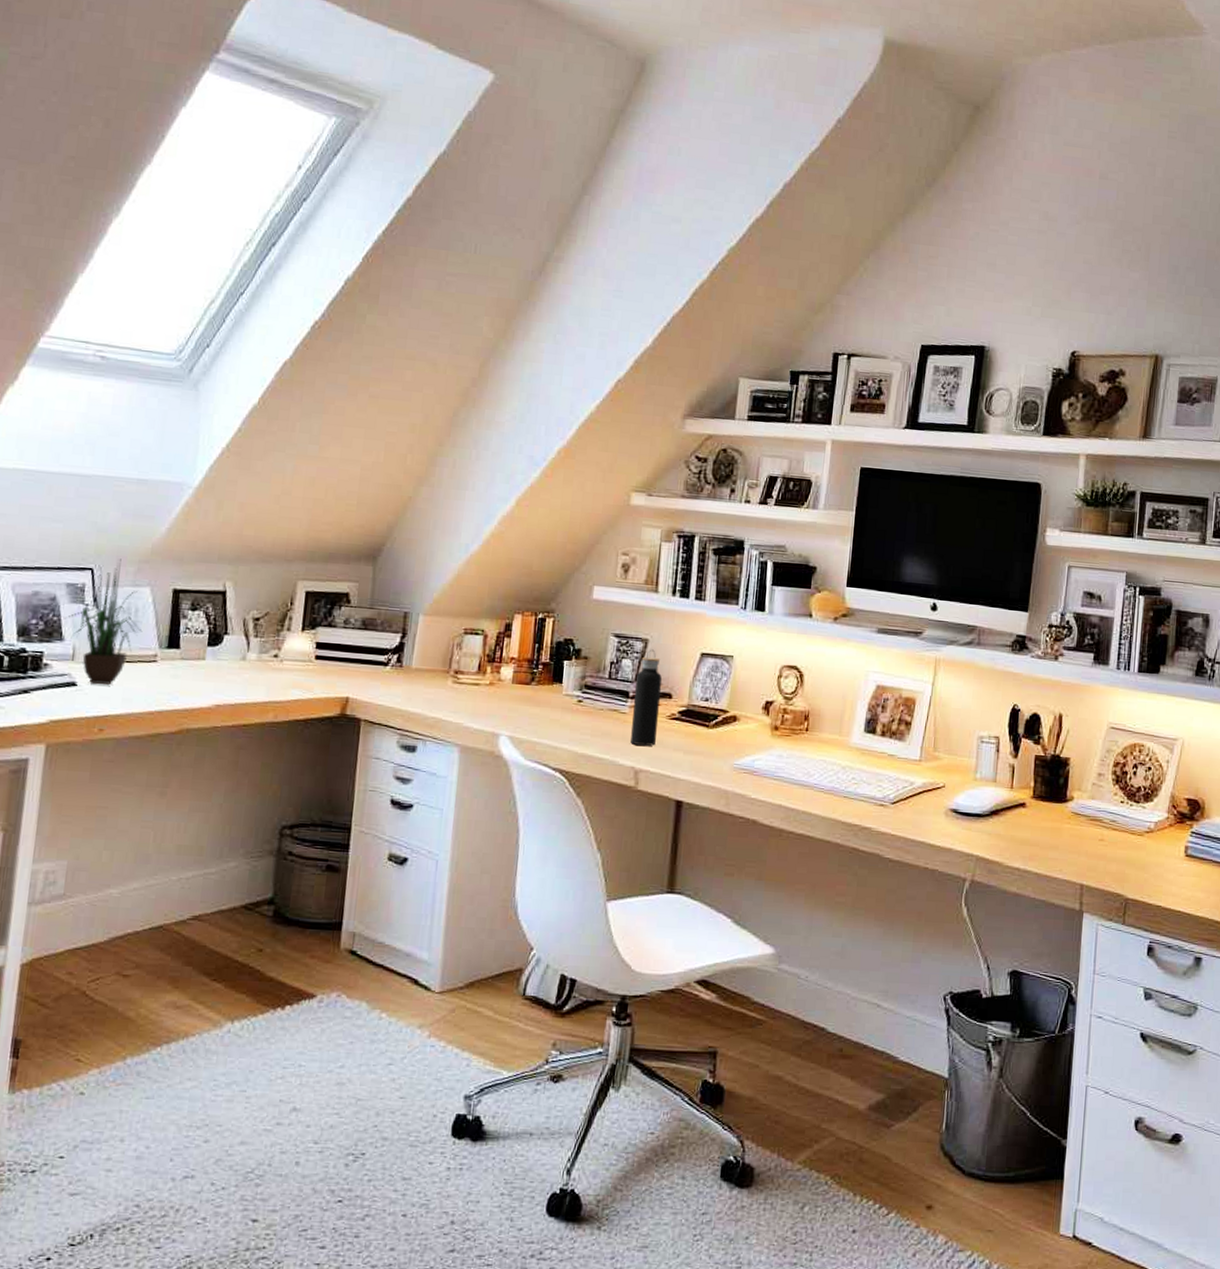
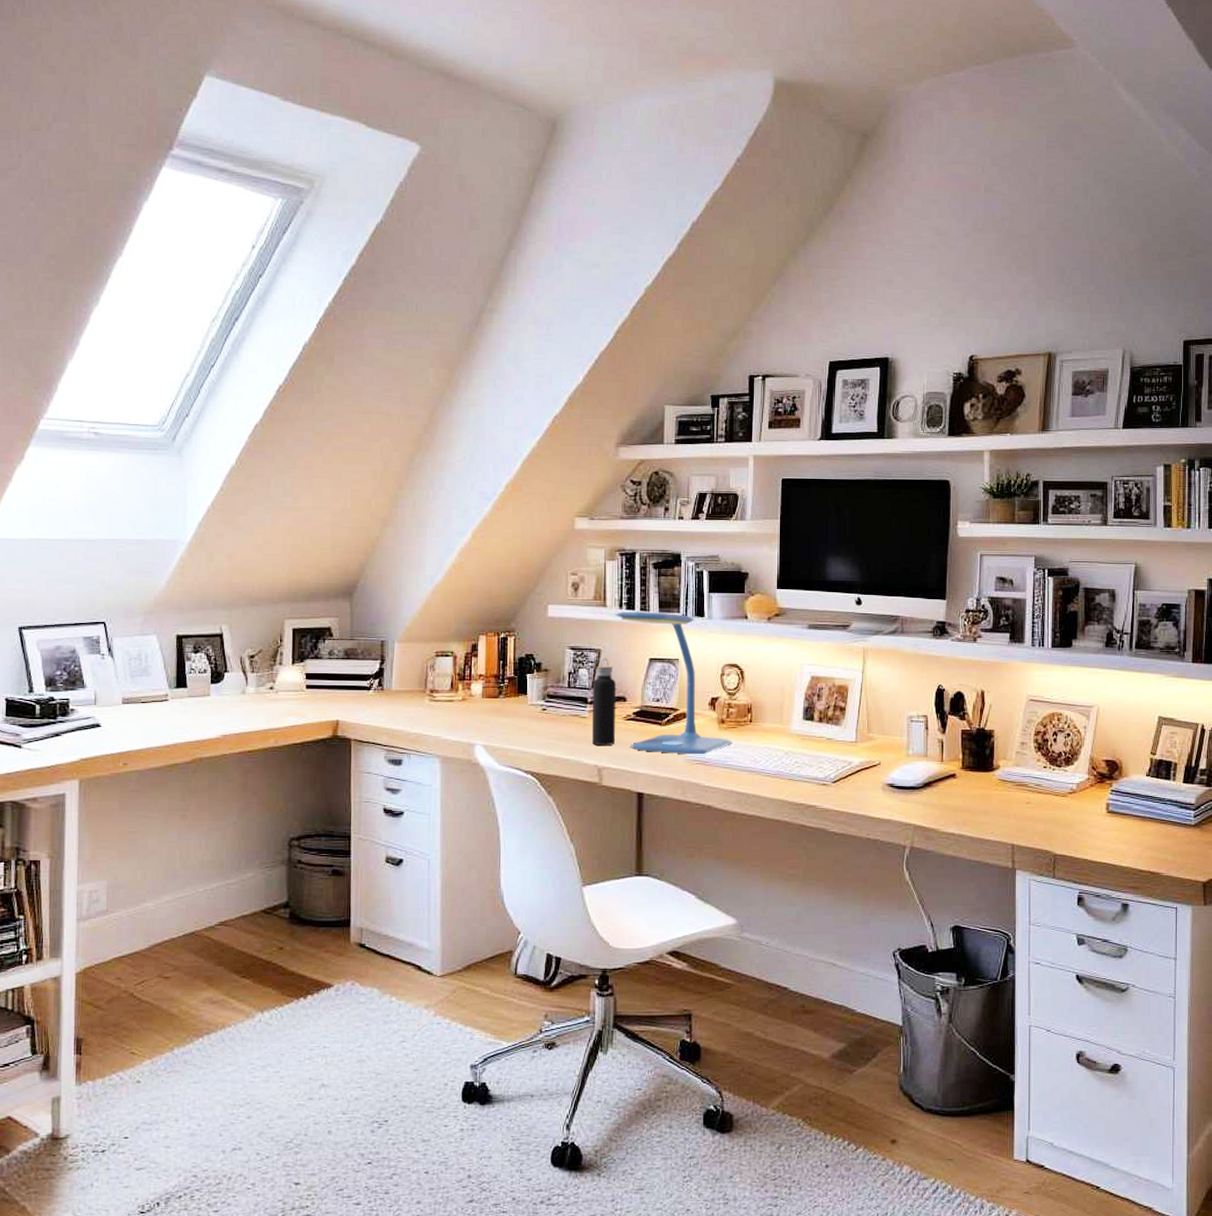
potted plant: present [64,559,143,685] -> none [84,612,153,725]
desk lamp: none [666,599,785,764] -> present [614,611,732,755]

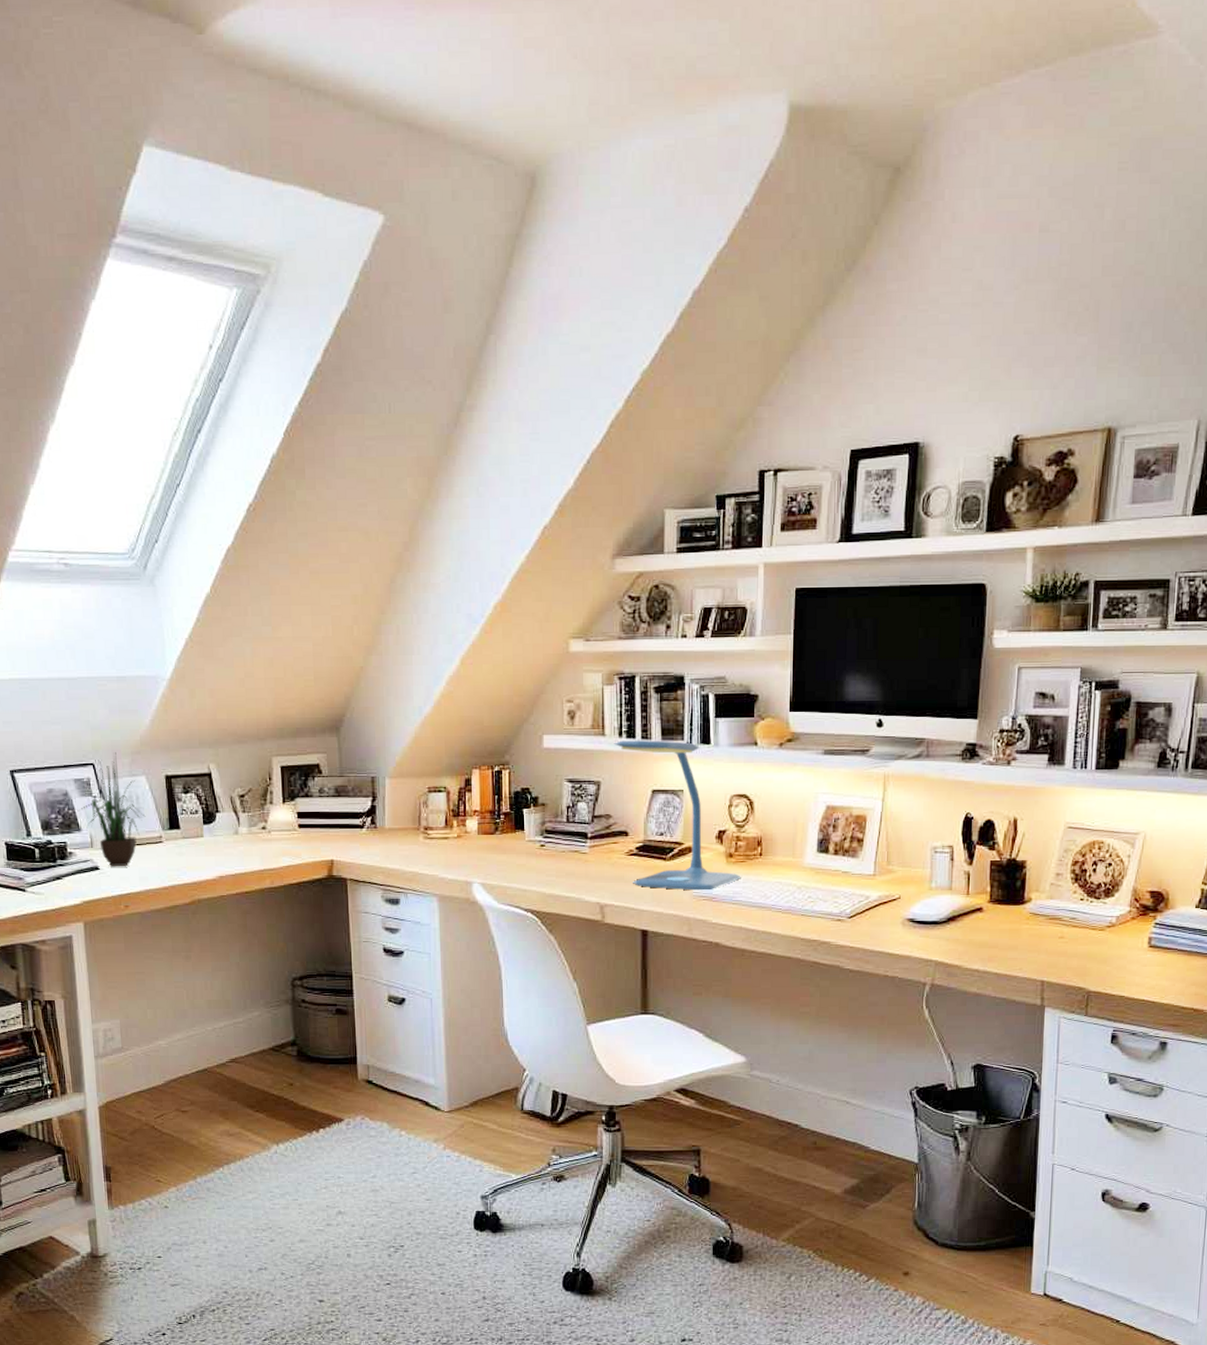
potted plant: none [84,612,153,725] -> present [78,752,146,867]
water bottle: present [591,658,616,745] -> none [592,791,617,882]

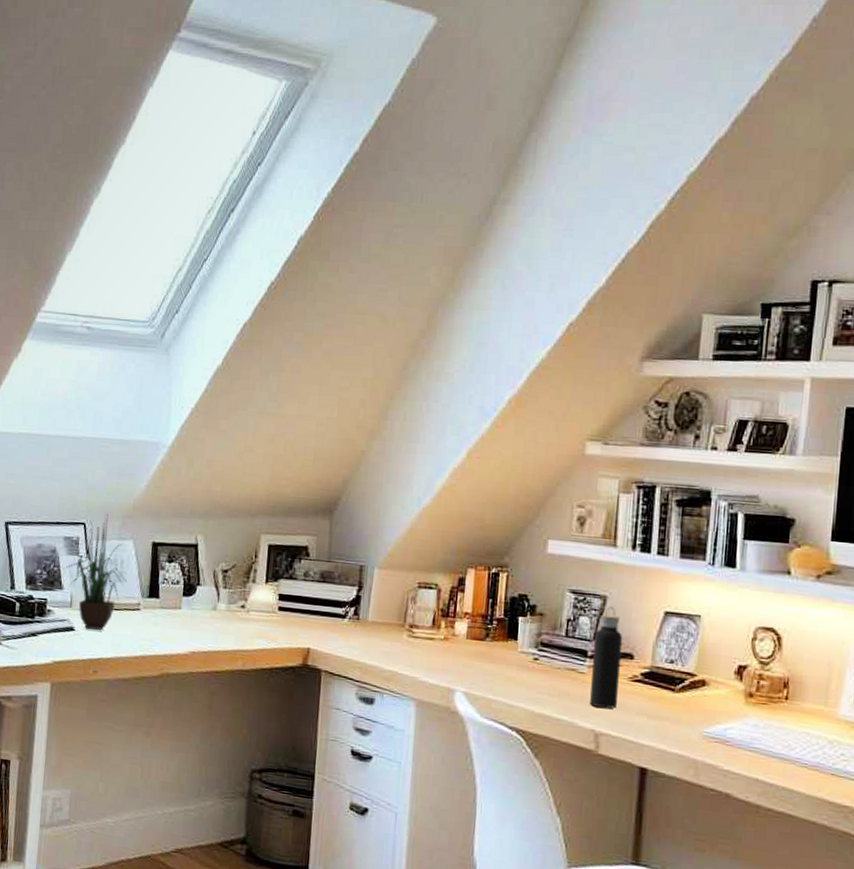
water bottle: none [592,791,617,882] -> present [589,606,622,709]
desk lamp: present [614,740,741,891] -> none [625,554,762,732]

